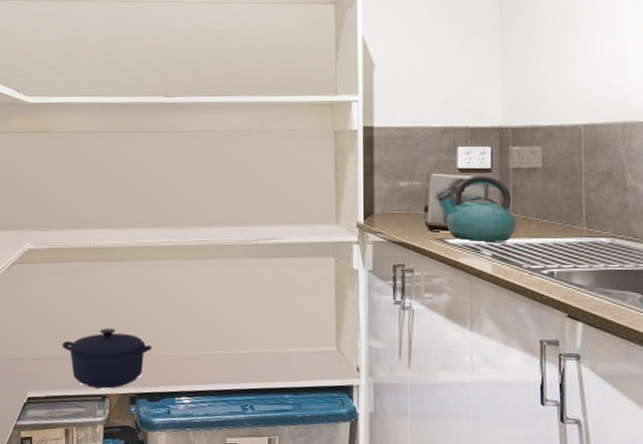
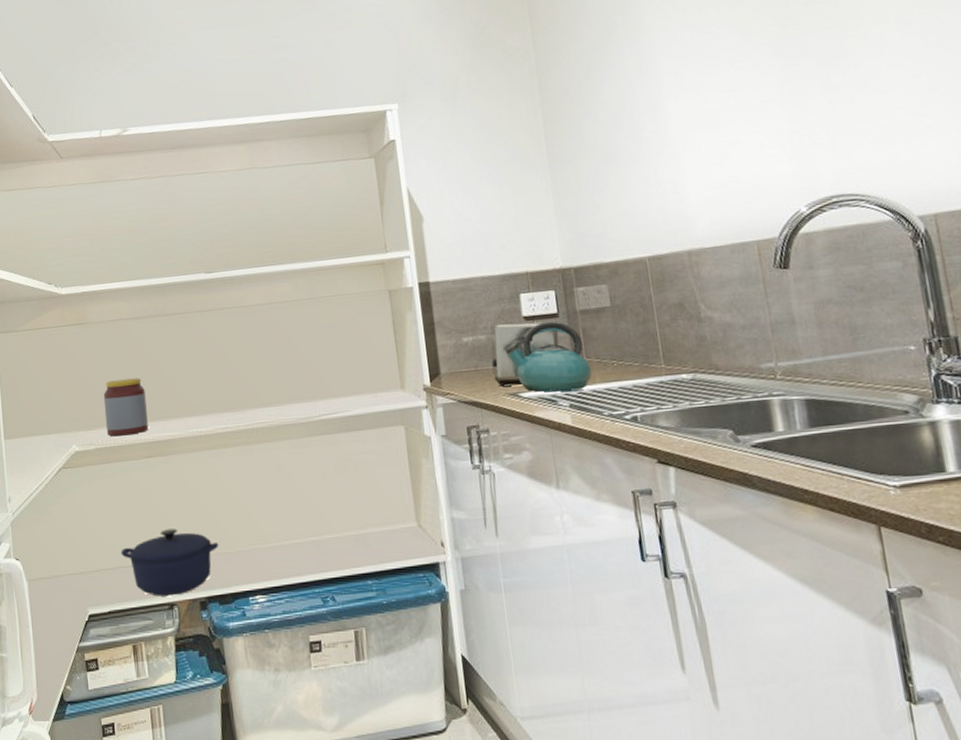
jar: none [59,187,98,239] -> present [103,378,149,437]

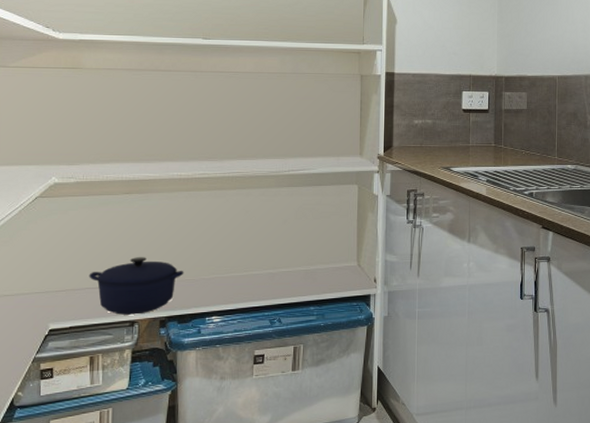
jar: present [103,378,149,437] -> none [88,123,132,173]
toaster: present [489,322,559,386] -> none [433,112,486,162]
kettle: present [505,321,592,392] -> none [445,115,506,170]

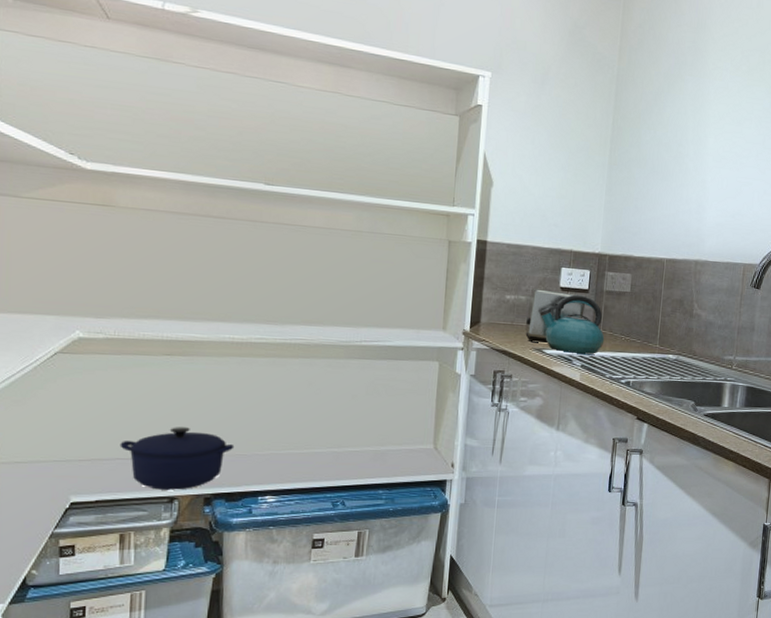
toaster: none [433,112,486,162] -> present [524,289,585,344]
kettle: none [445,115,506,170] -> present [539,294,605,355]

